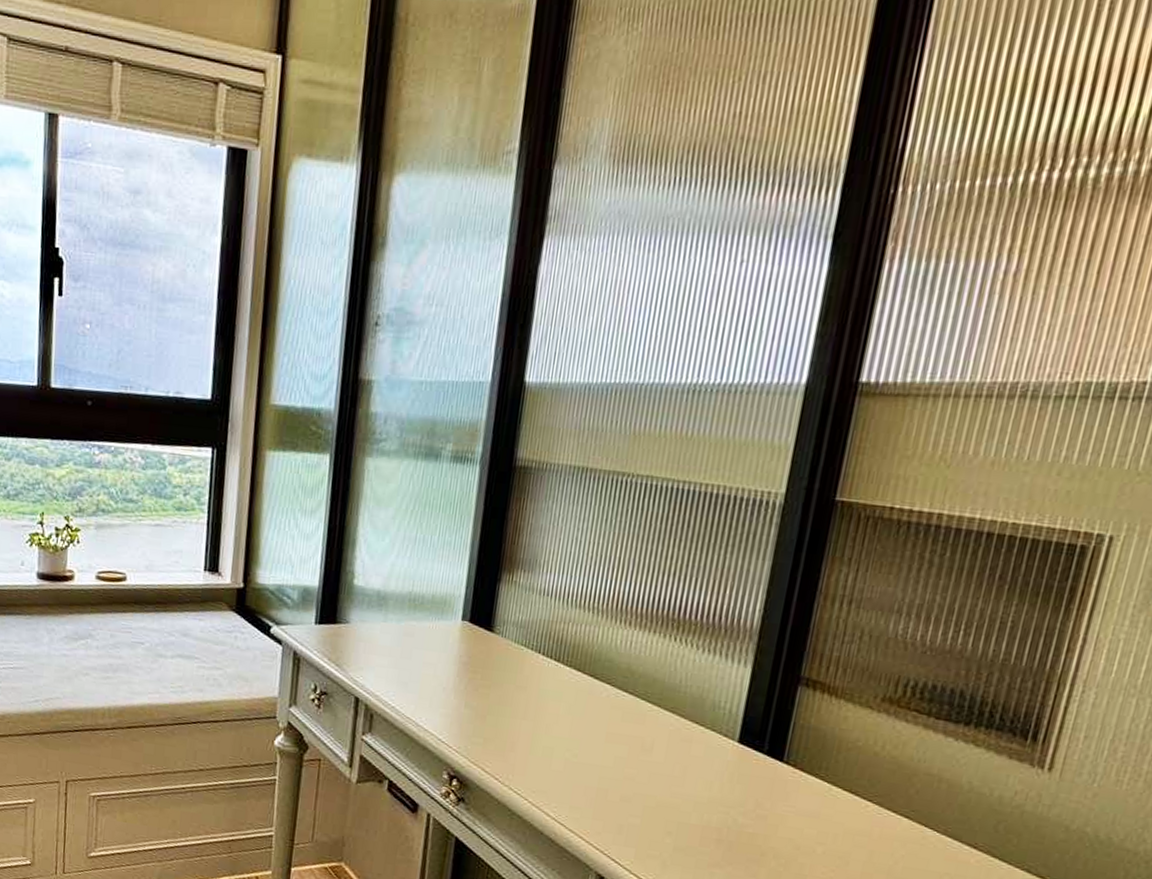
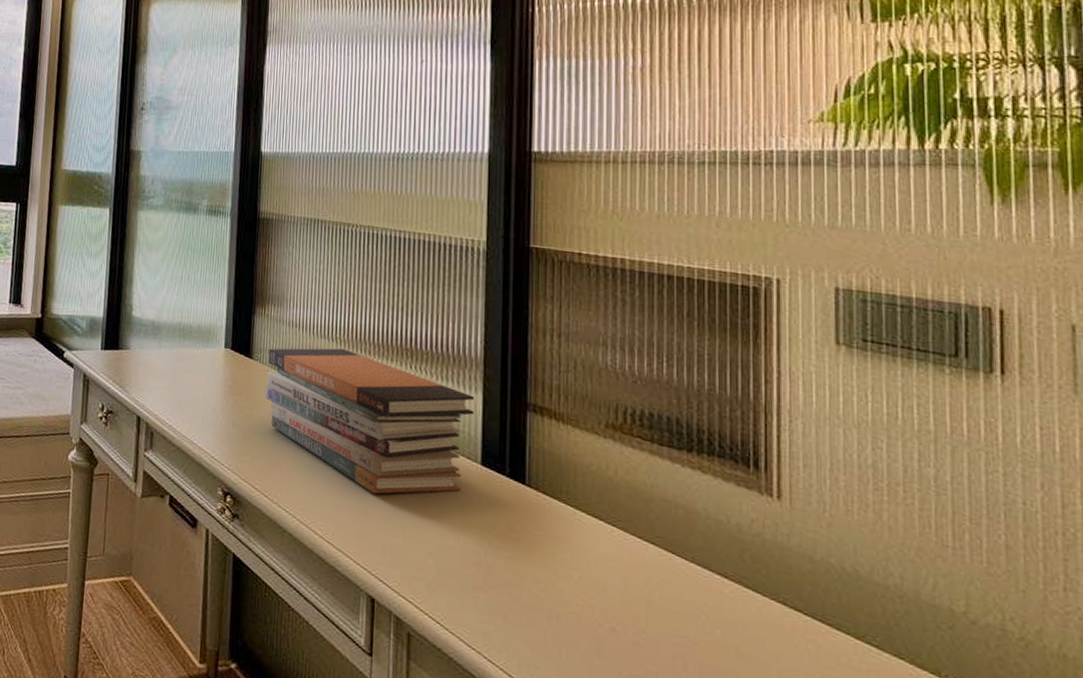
book stack: none [505,619,743,775] -> present [265,348,475,494]

